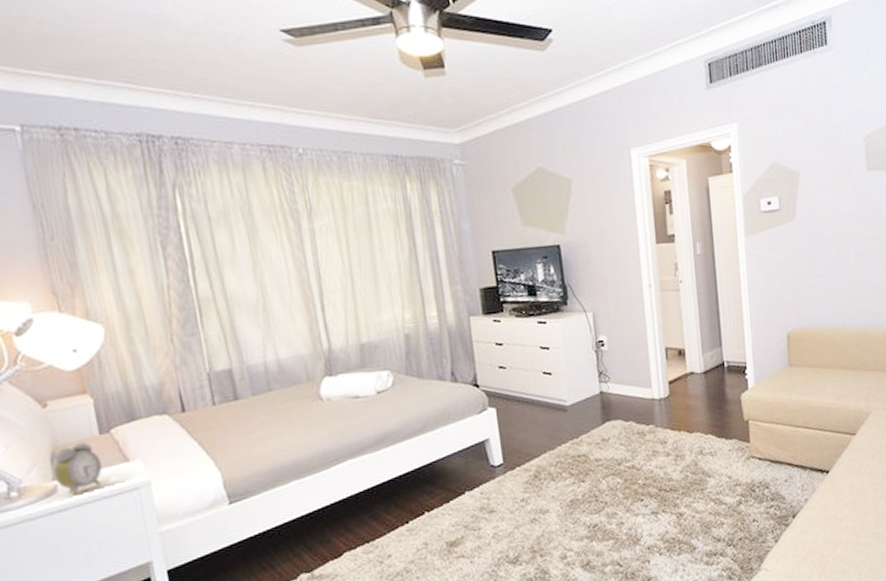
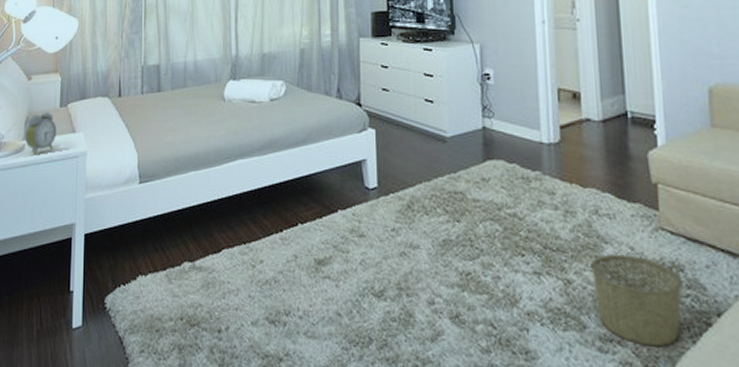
basket: none [697,483,768,553] -> present [590,254,682,347]

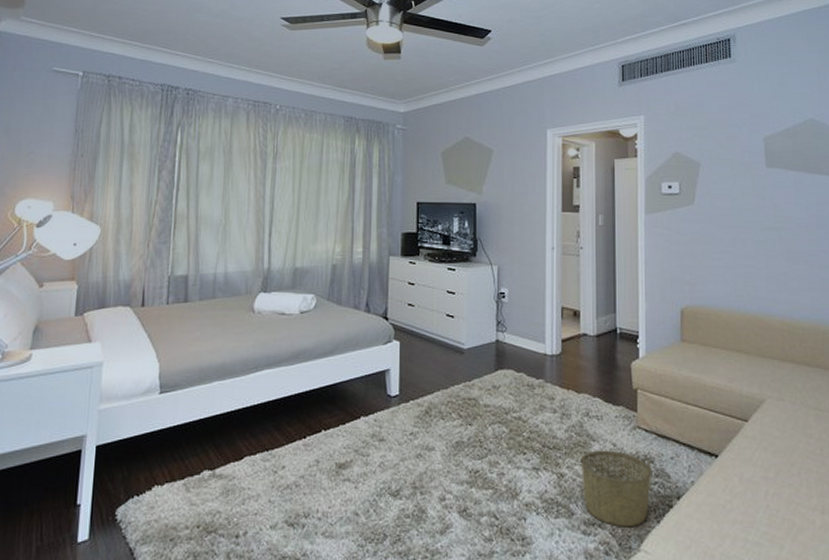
alarm clock: present [24,112,57,155] -> none [31,320,70,365]

